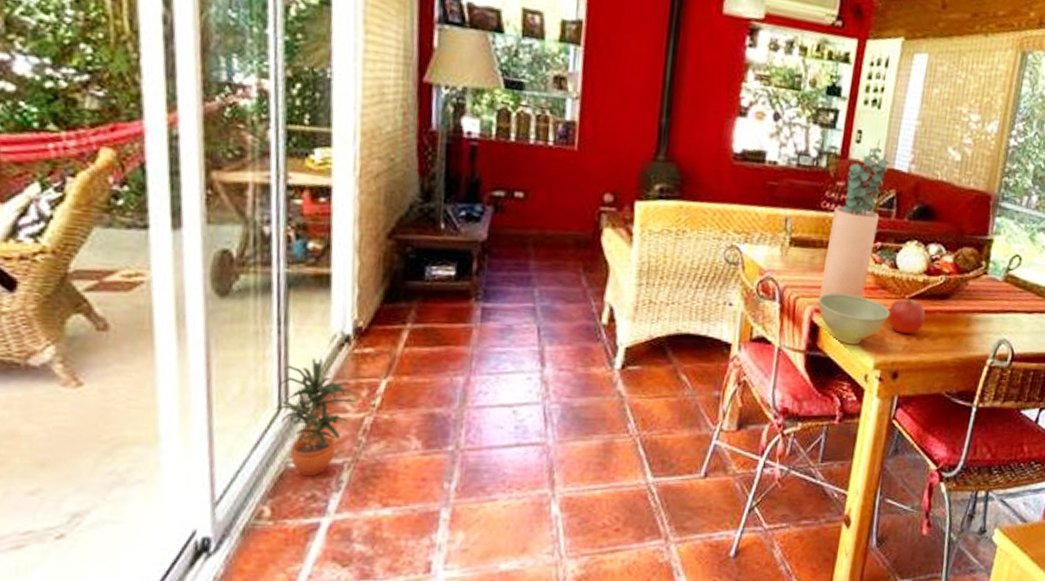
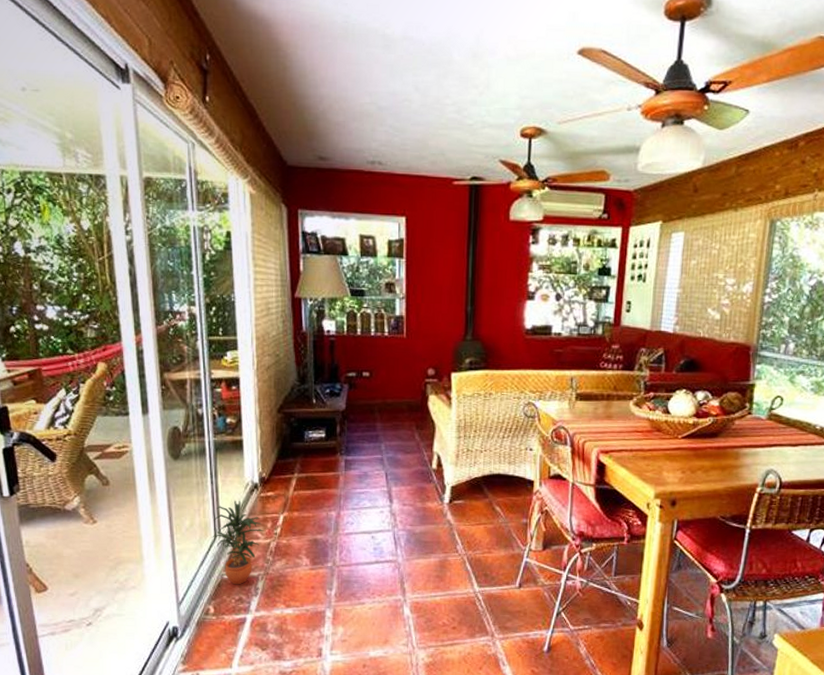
bowl: present [818,292,891,345] -> none [602,436,666,479]
vase: present [820,139,889,298] -> none [604,307,656,440]
apple: present [887,298,926,334] -> none [663,438,697,468]

